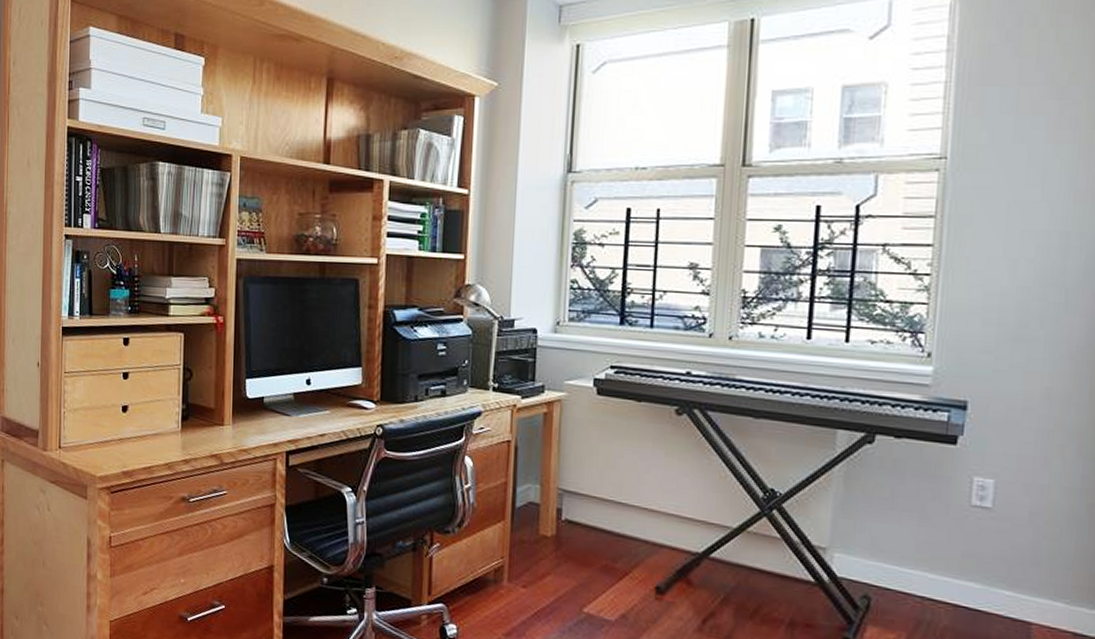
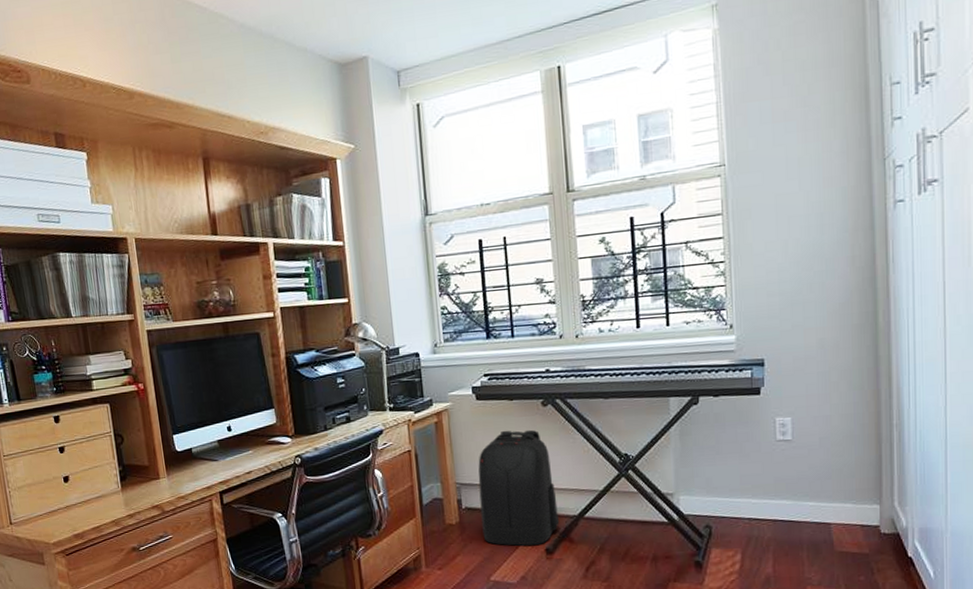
backpack: none [582,435,679,581] -> present [478,429,560,546]

